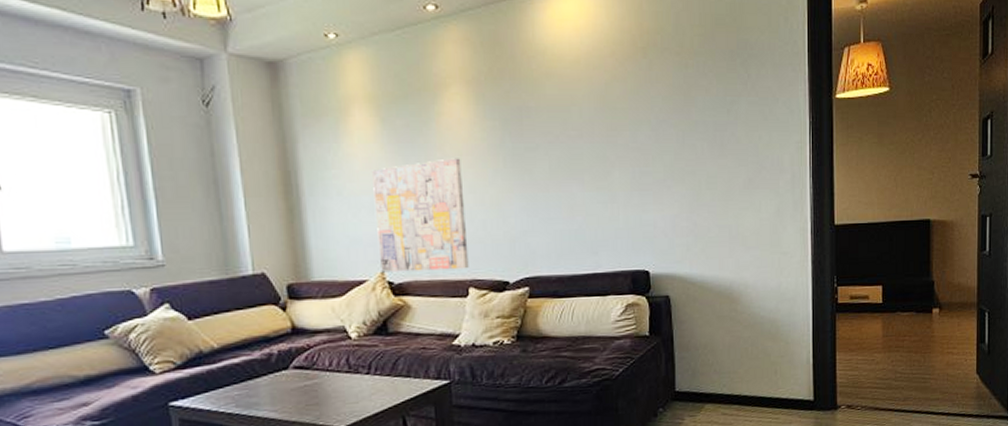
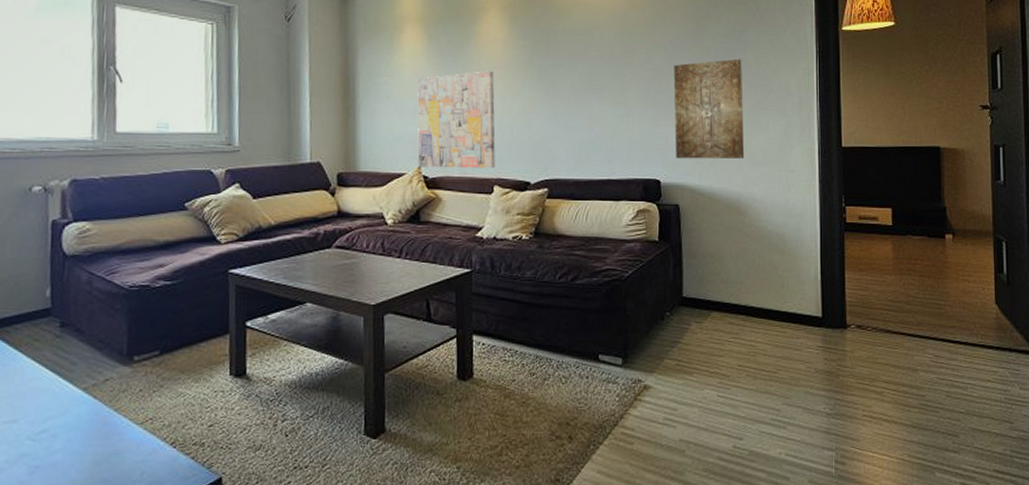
wall art: none [660,133,737,247] -> present [673,59,745,159]

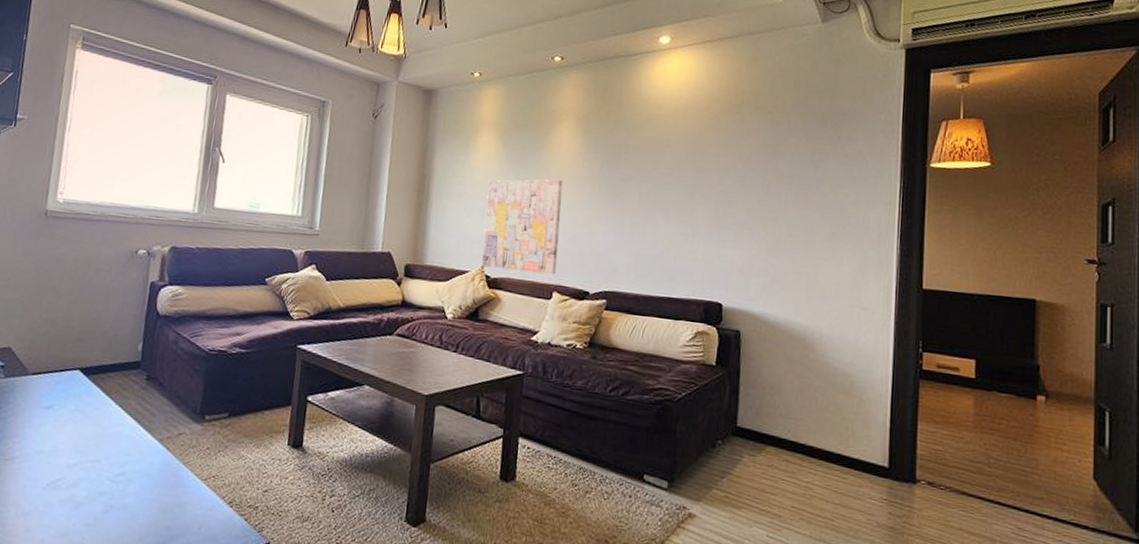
wall art: present [673,59,745,159] -> none [740,187,818,291]

